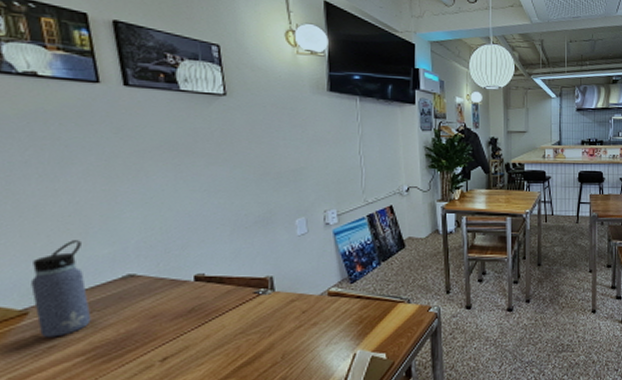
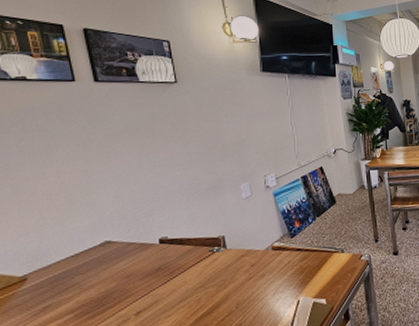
water bottle: present [31,240,92,338] -> none [29,214,77,300]

